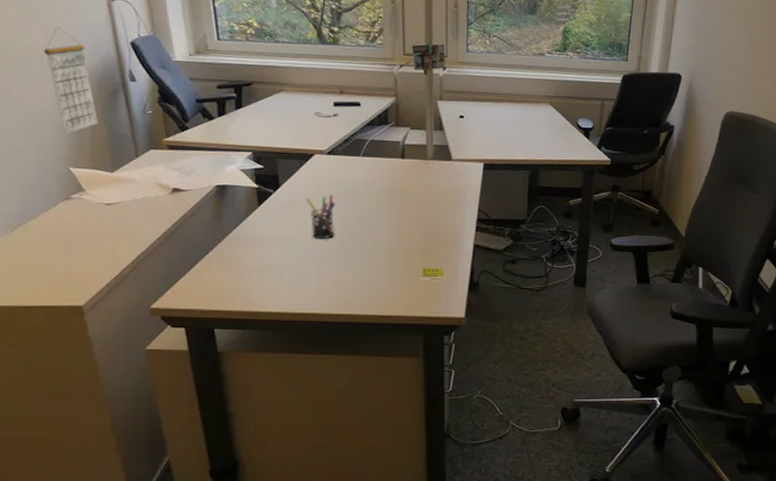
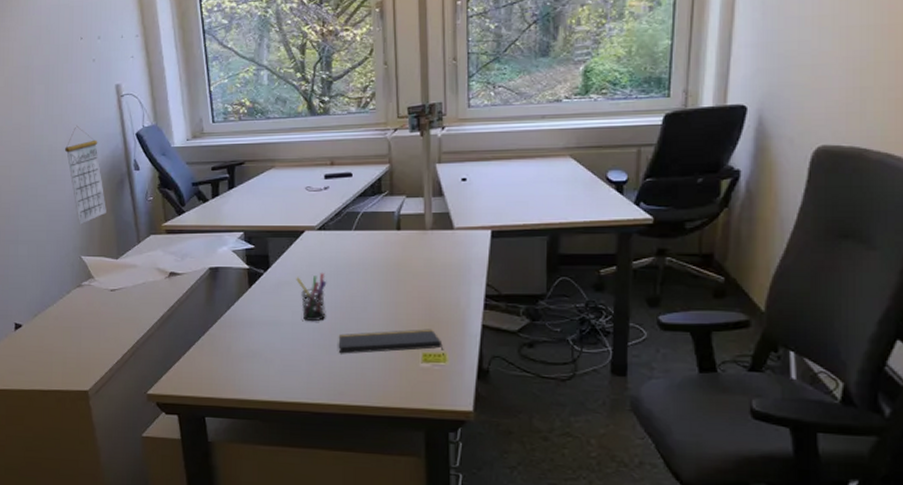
notepad: none [346,247,441,273] -> present [338,329,444,359]

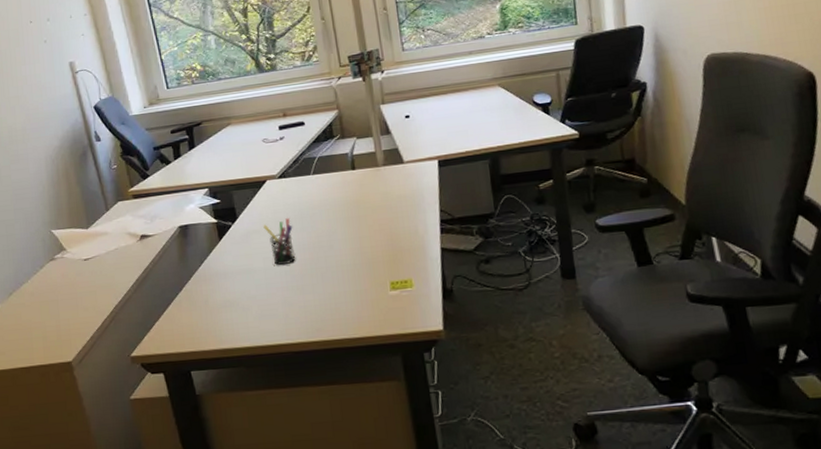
calendar: present [64,125,106,225] -> none [24,104,72,200]
notepad: present [338,329,444,359] -> none [309,258,410,293]

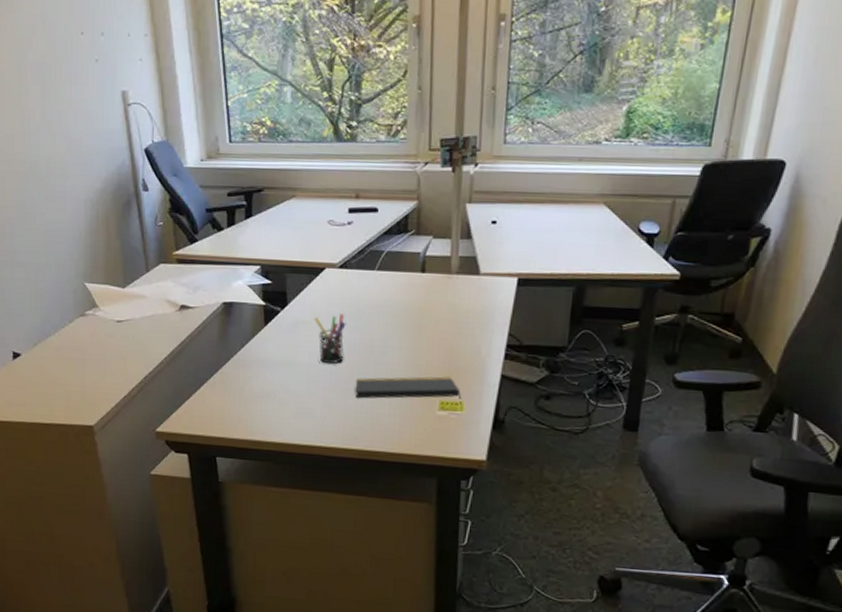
notepad: none [309,258,410,293] -> present [355,376,461,408]

